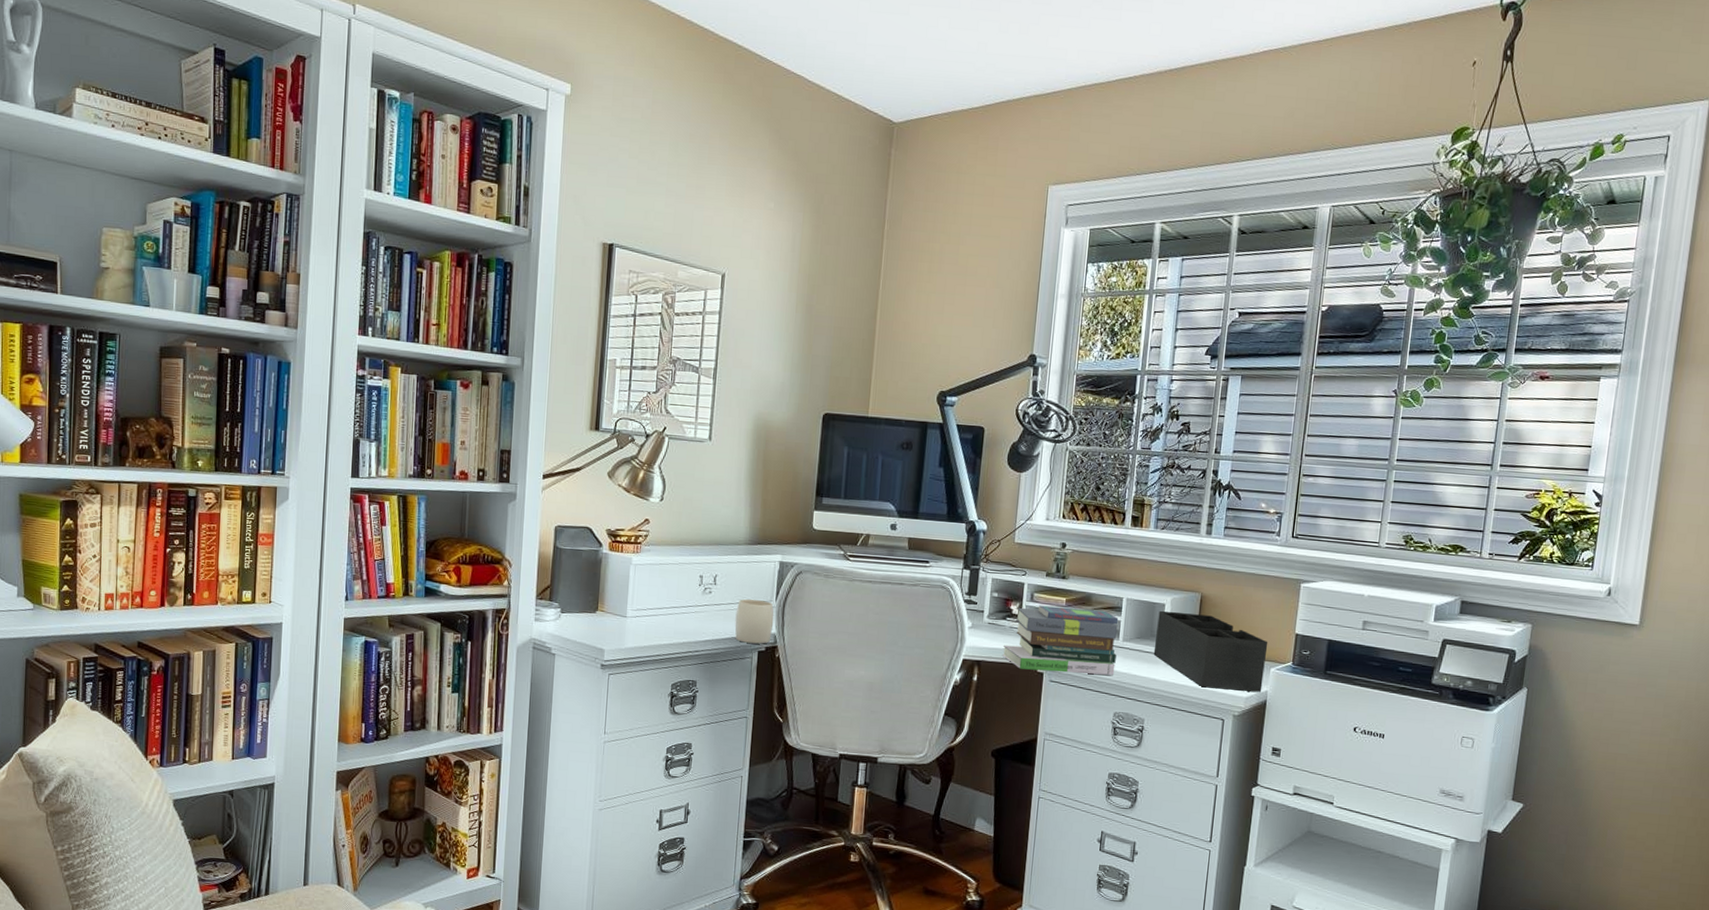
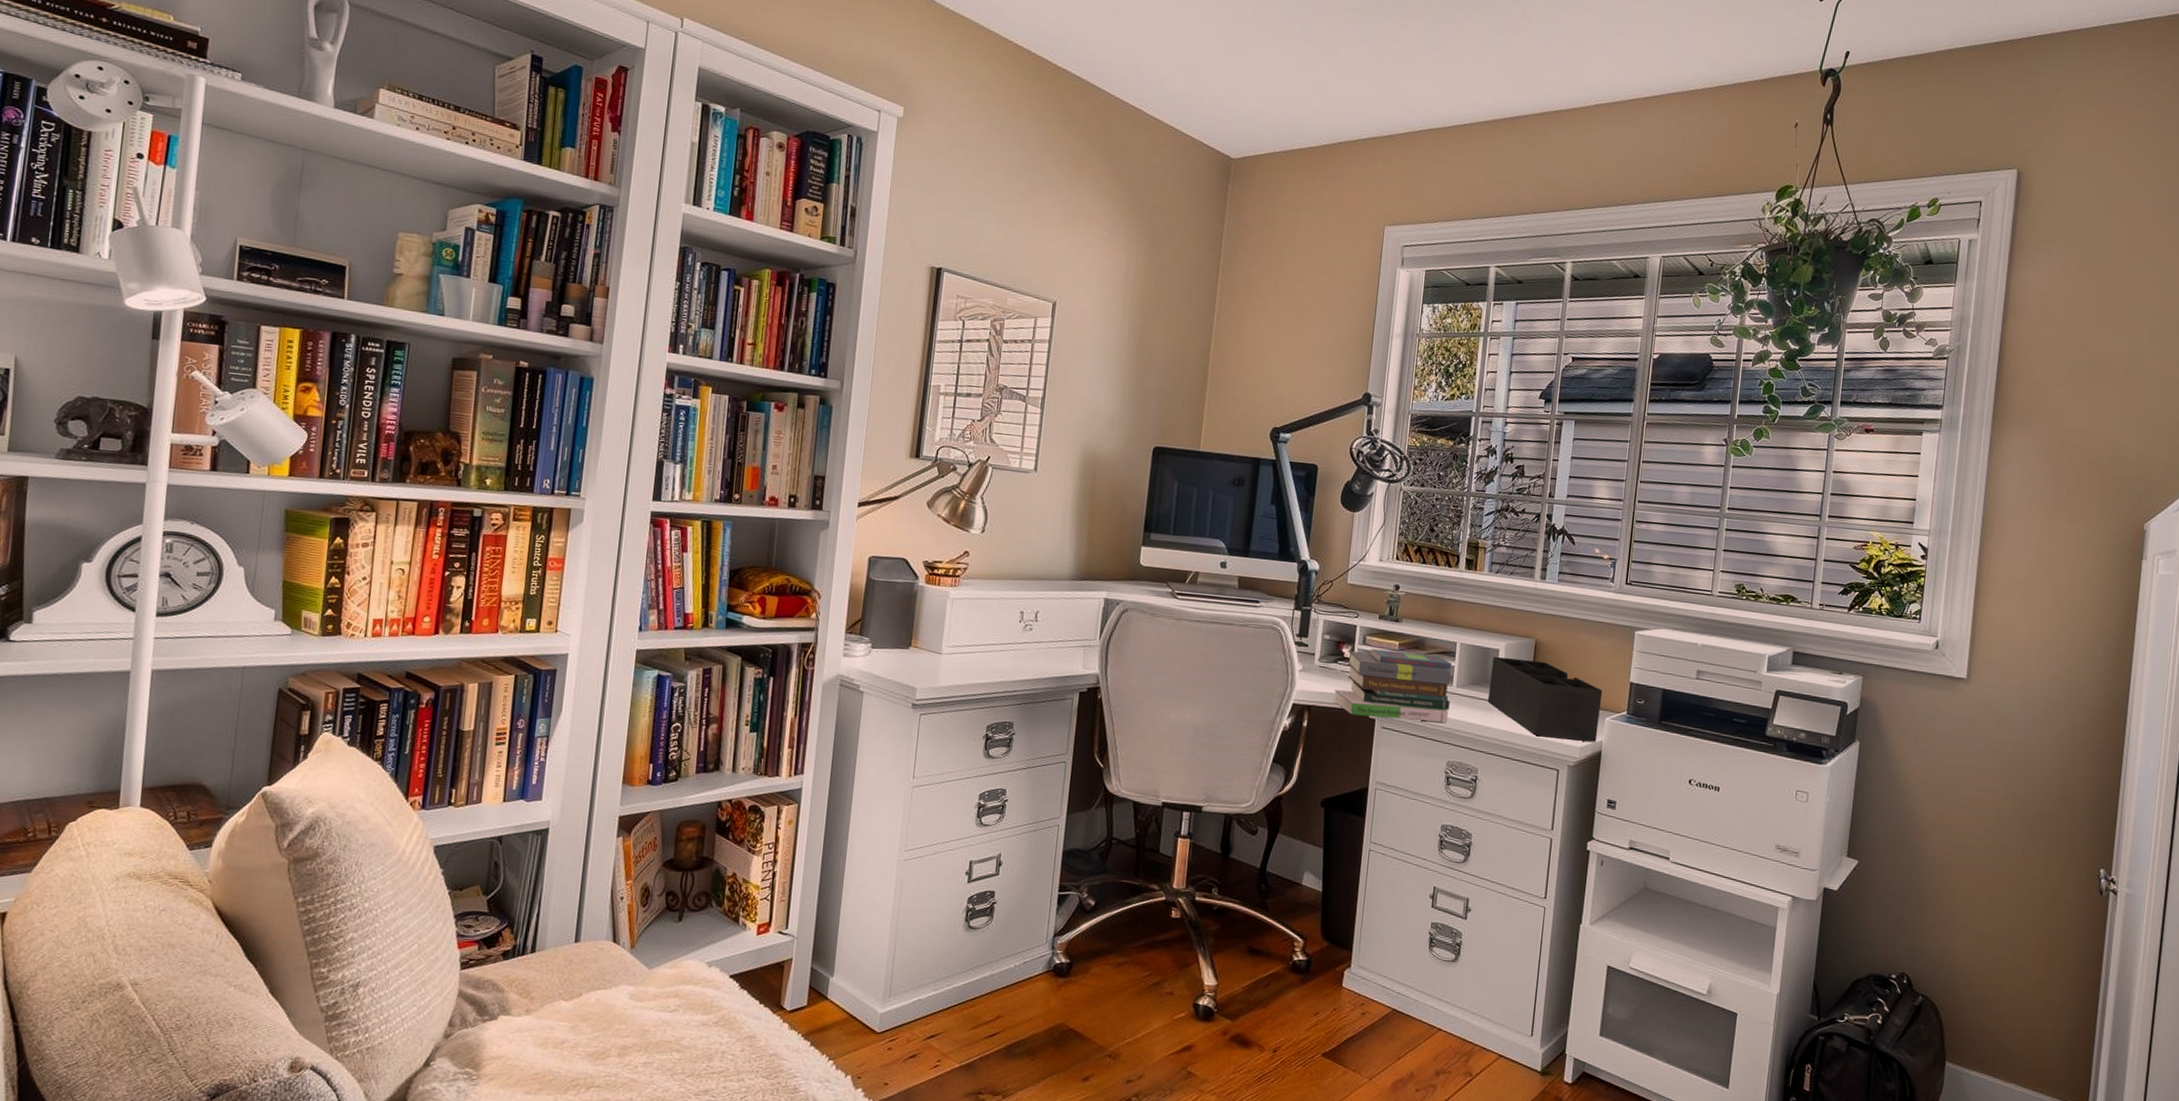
mug: present [734,599,774,644] -> none [1055,637,1098,685]

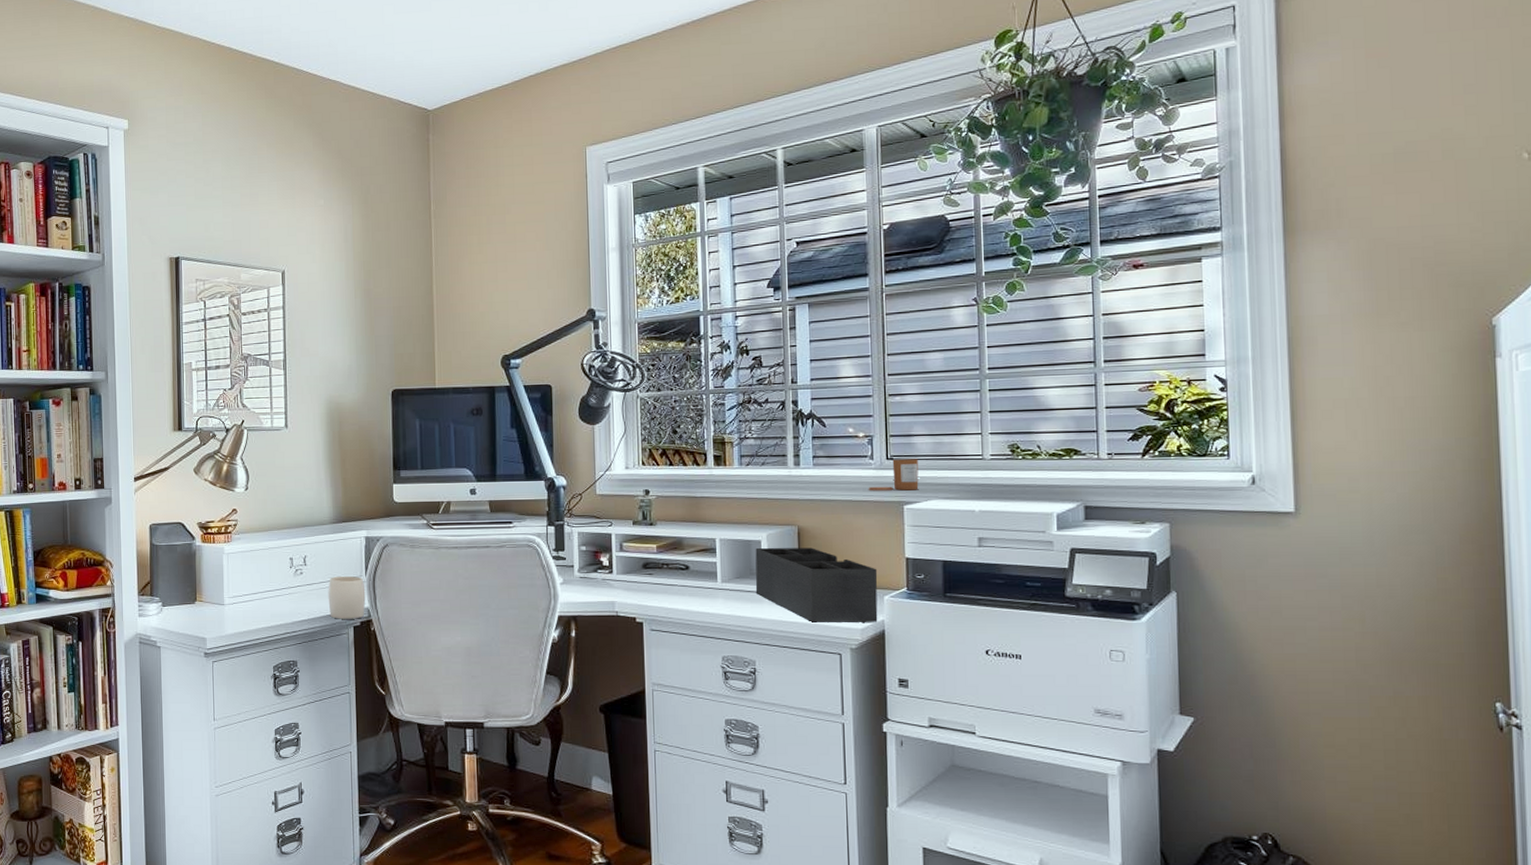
mug: none [1055,637,1098,685] -> present [328,575,366,619]
books: present [1333,648,1452,723] -> none [597,553,717,620]
candle: none [1605,585,1654,618] -> present [868,459,919,491]

